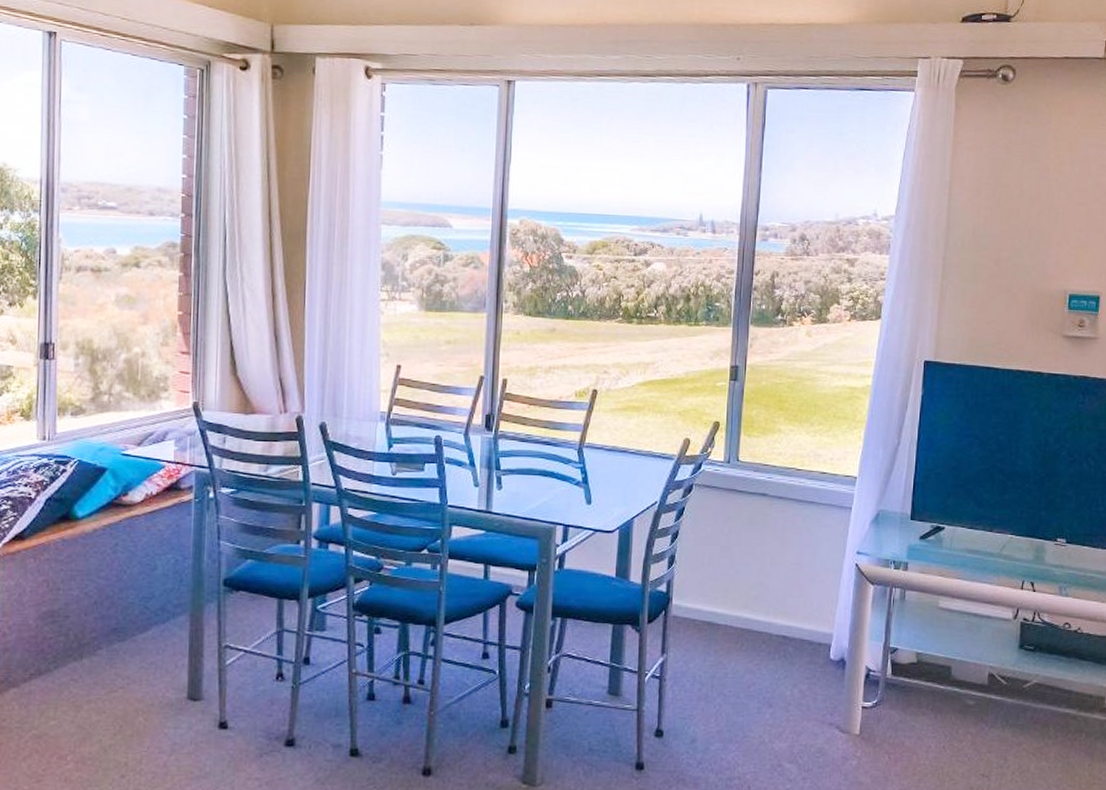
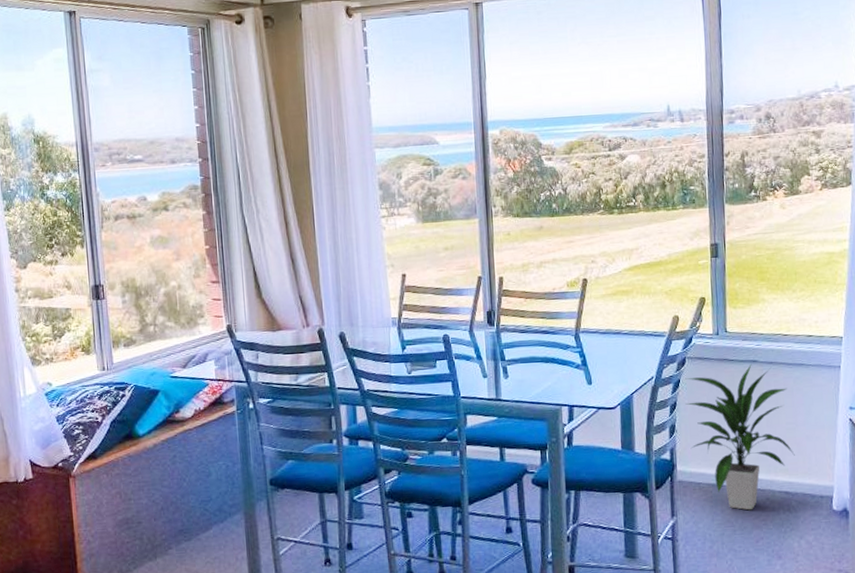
indoor plant: none [688,498,796,653] -> present [685,364,795,511]

